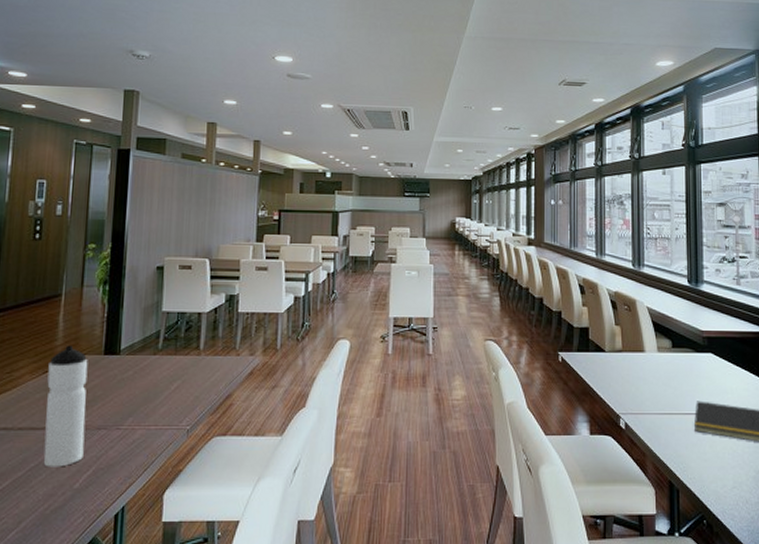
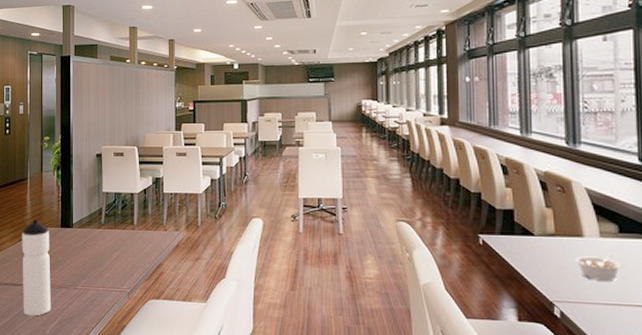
legume: none [637,367,674,392] -> present [575,254,622,281]

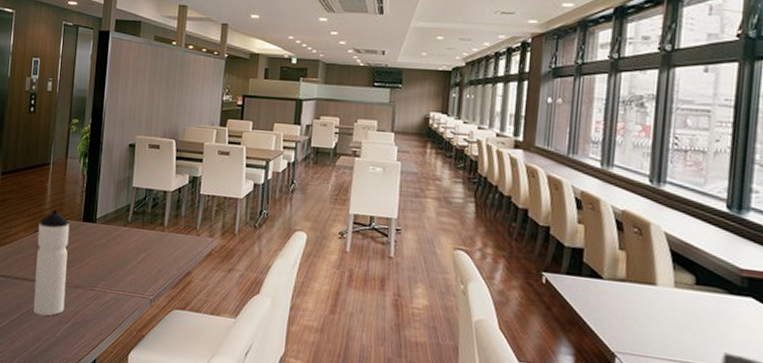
legume: present [575,254,622,281] -> none [643,306,695,336]

